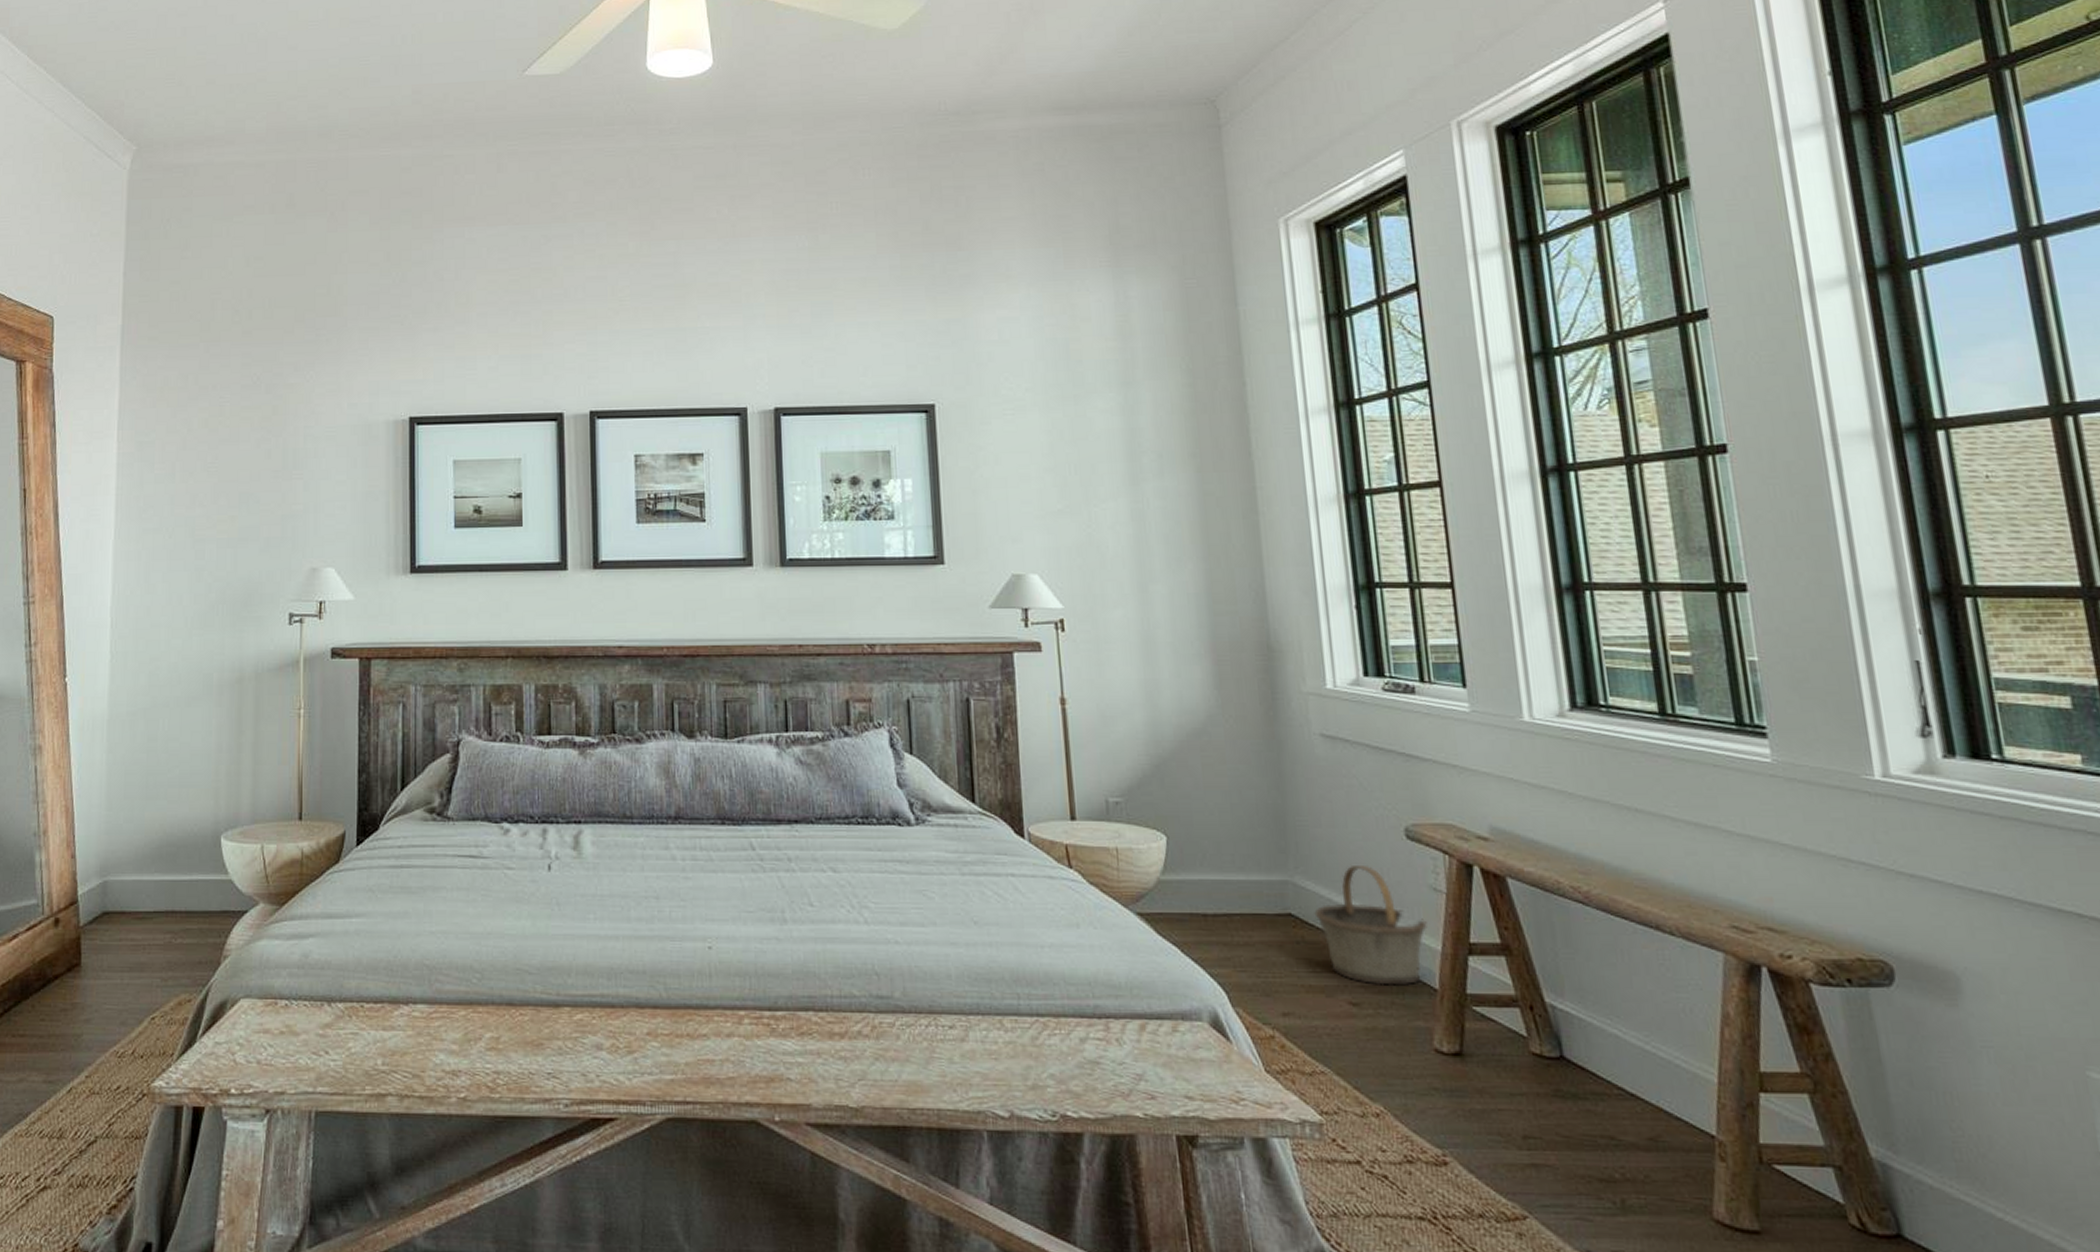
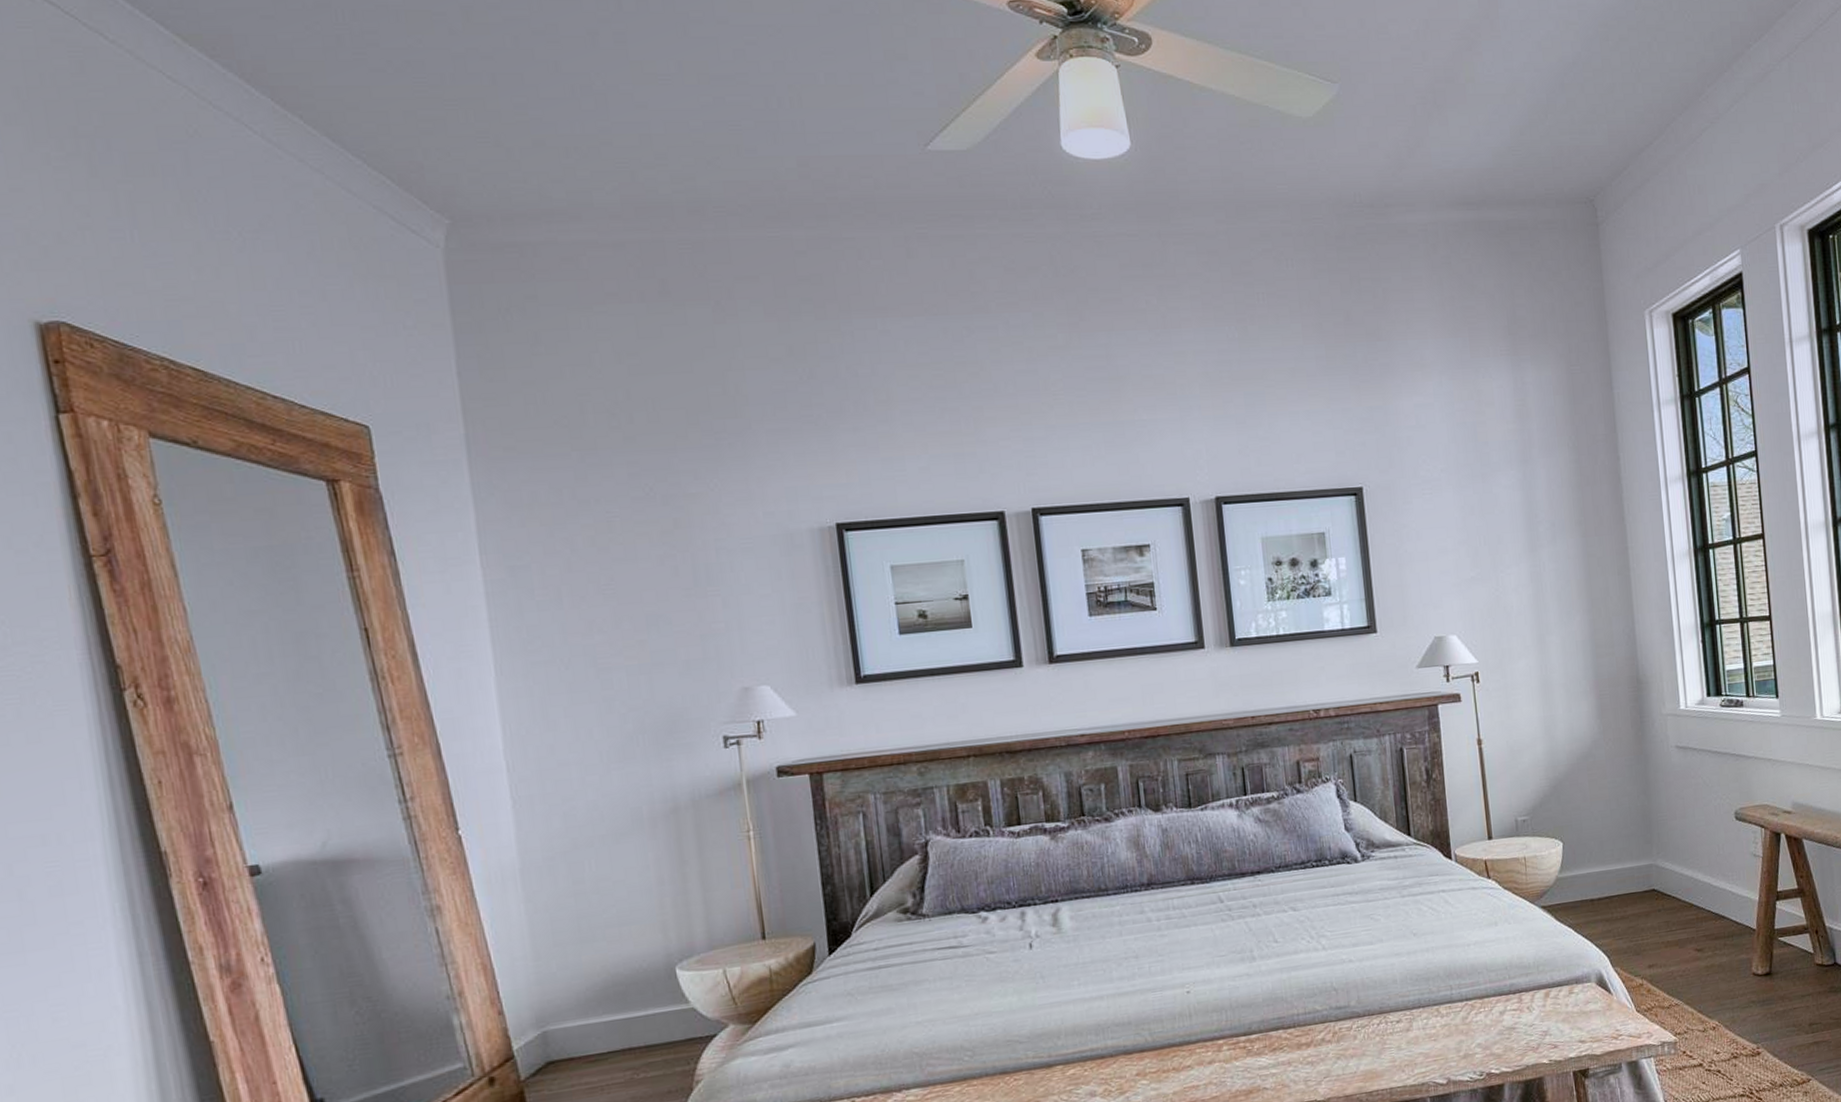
basket: present [1314,866,1427,986] -> none [1671,844,1749,934]

